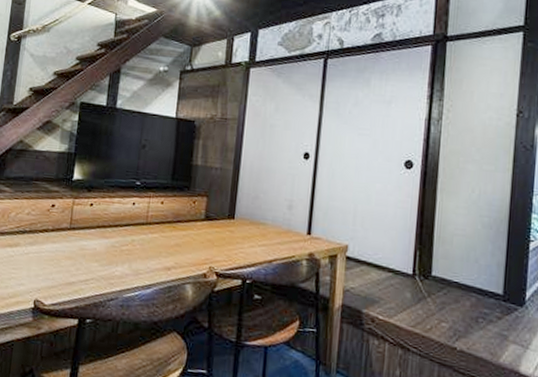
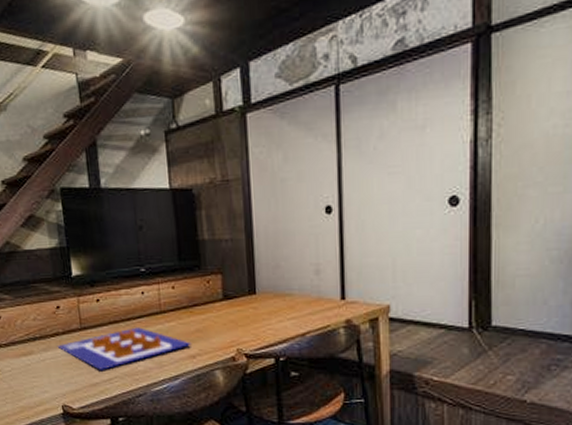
poster: none [43,234,169,271] -> present [57,327,191,370]

